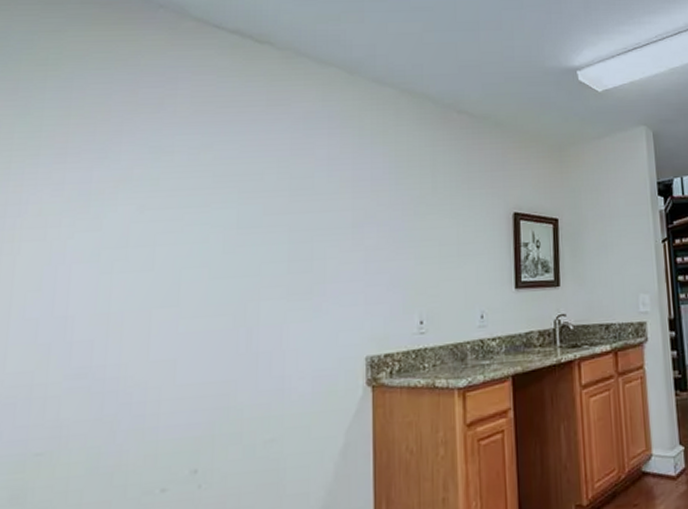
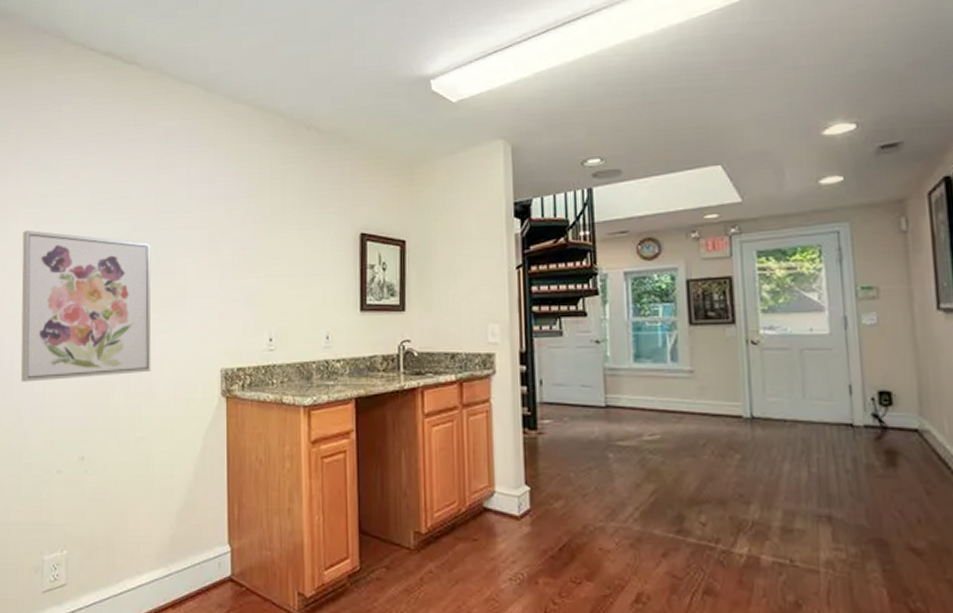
wall art: none [115,216,285,390] -> present [20,229,151,382]

